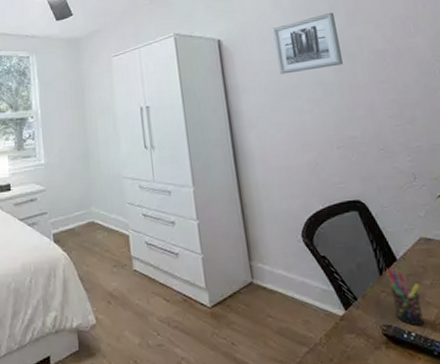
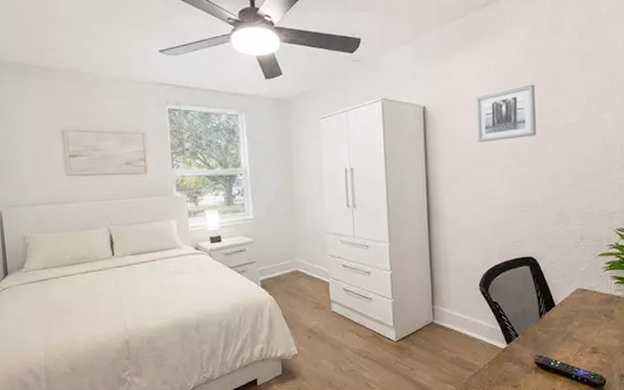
pen holder: present [386,269,425,326] -> none [546,313,570,357]

